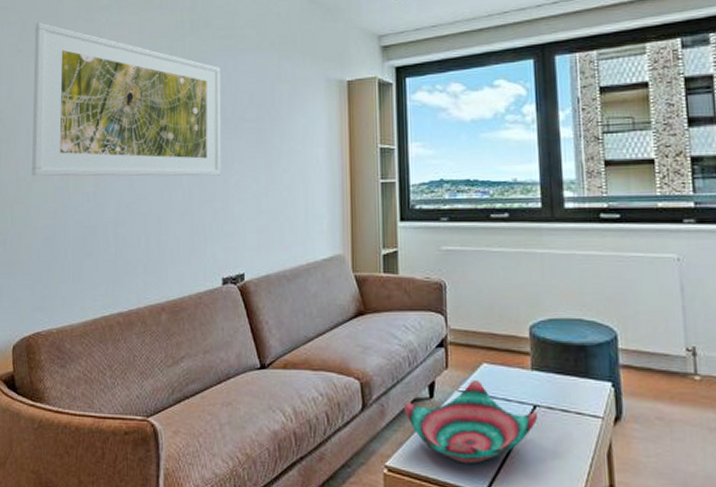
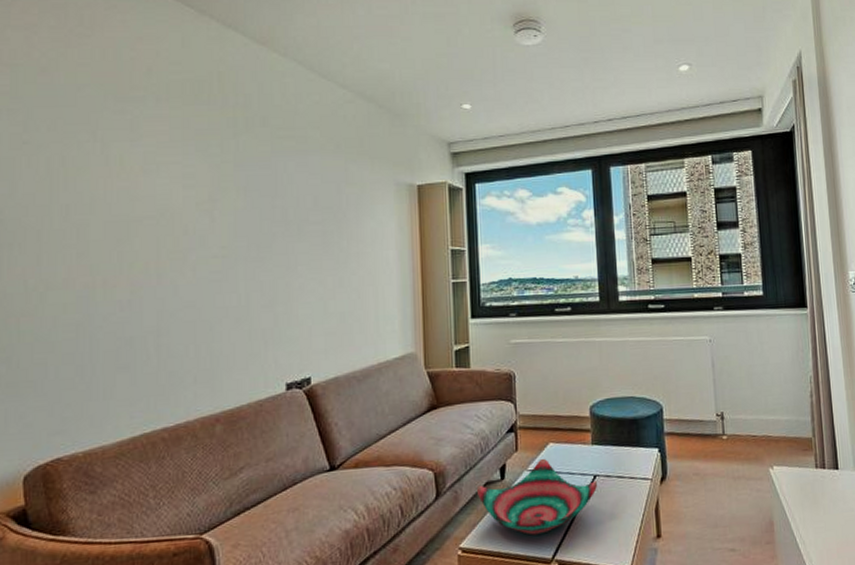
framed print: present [32,22,222,177] -> none [44,111,284,285]

